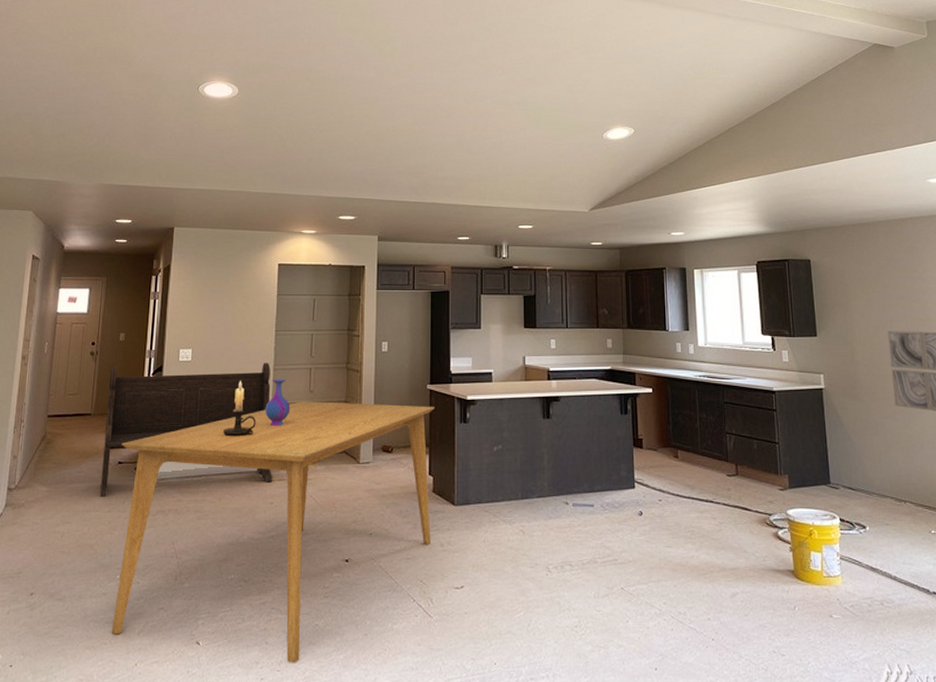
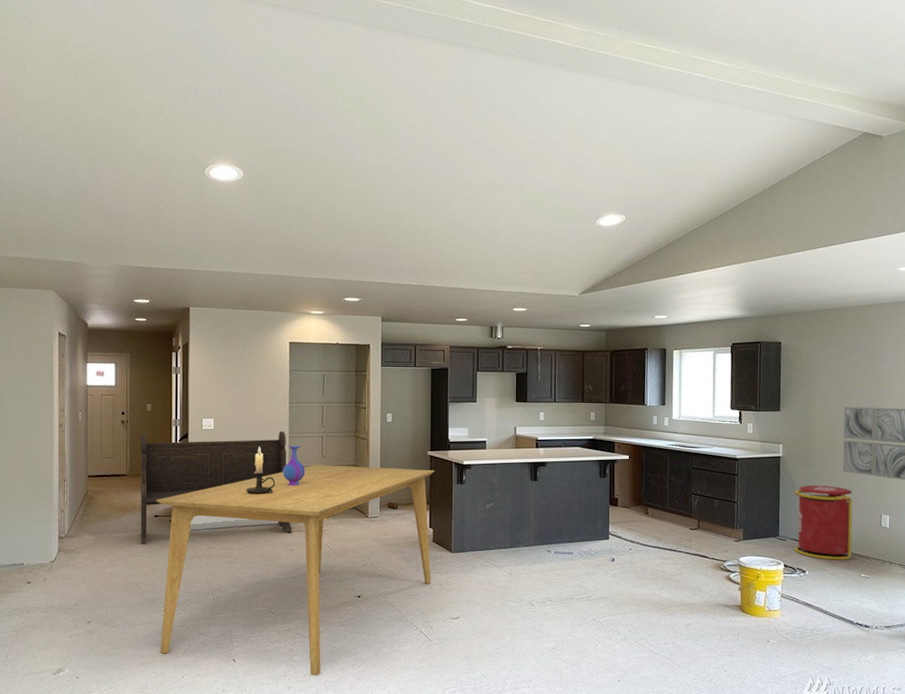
trash can: none [843,421,917,513] -> present [794,485,853,560]

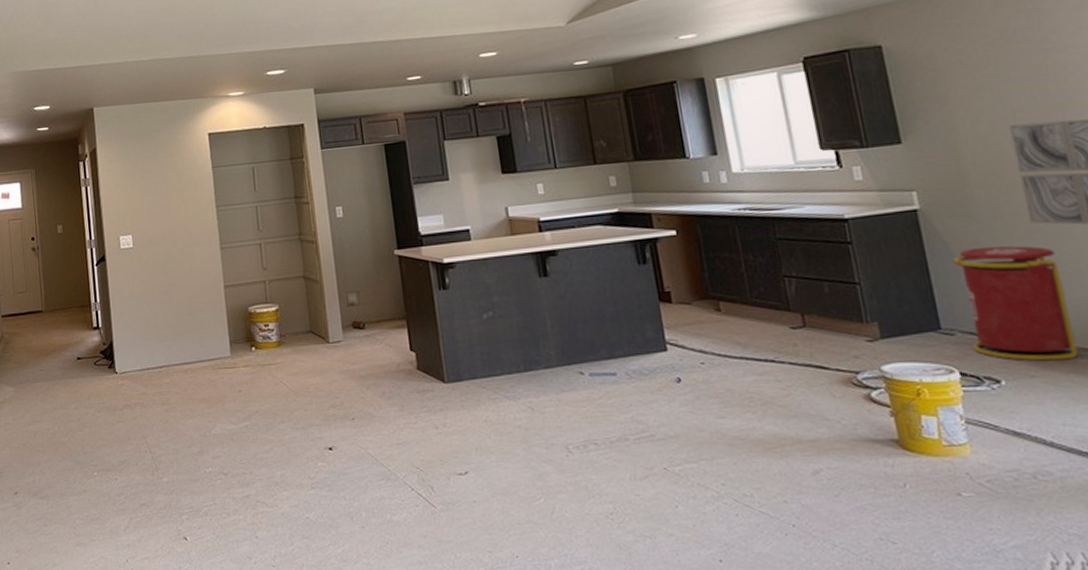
bench: present [140,431,293,545] -> none [54,242,238,395]
dining table: present [156,465,434,676] -> none [77,273,423,558]
candle holder: present [246,446,275,495] -> none [177,263,211,324]
vase: present [283,445,305,486] -> none [217,258,245,309]

